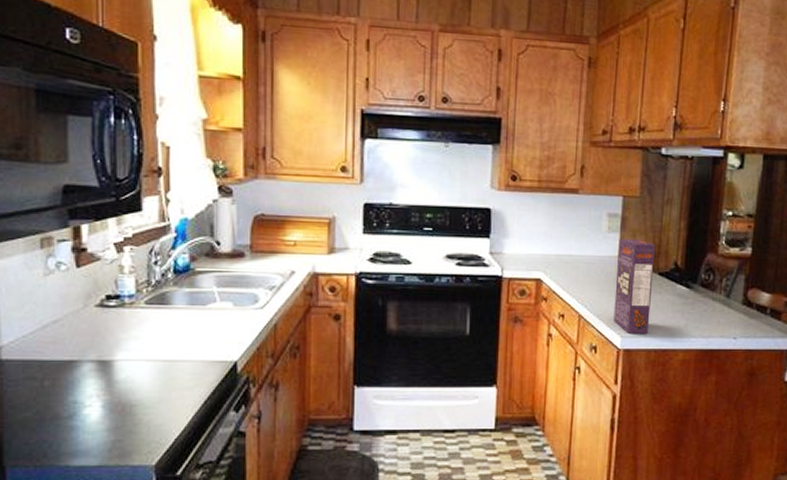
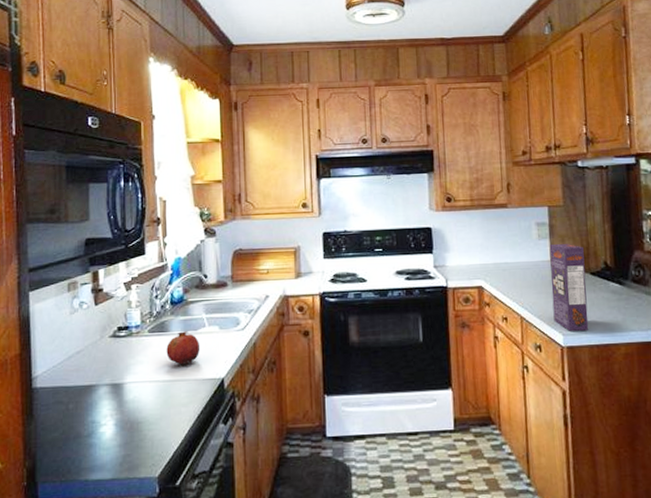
fruit: none [167,305,208,344] -> present [166,331,199,365]

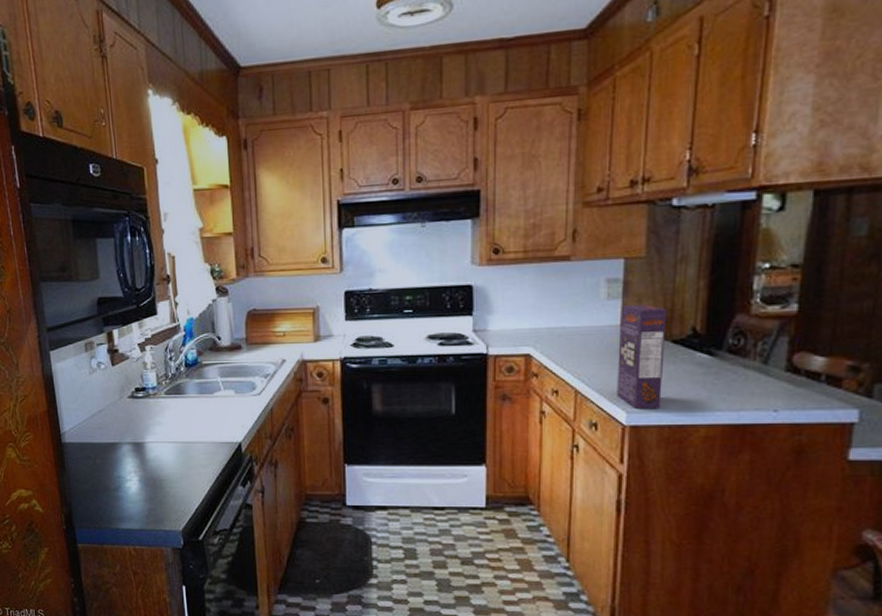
fruit: present [166,331,199,365] -> none [183,394,216,428]

